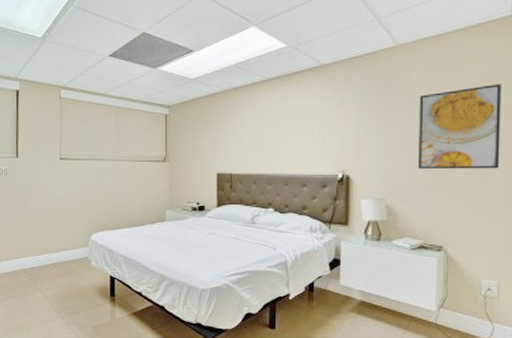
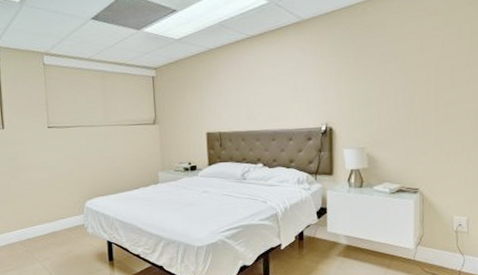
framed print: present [417,84,501,170] -> none [394,32,467,117]

